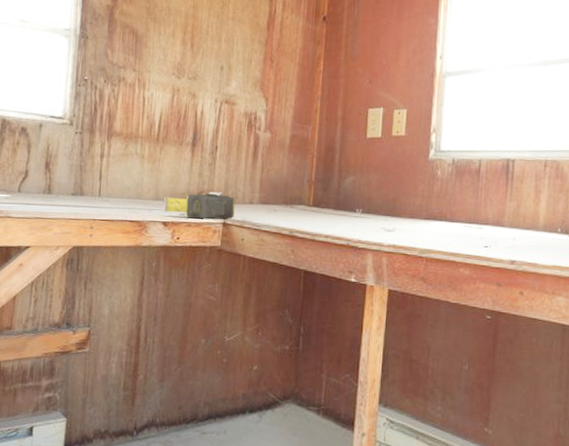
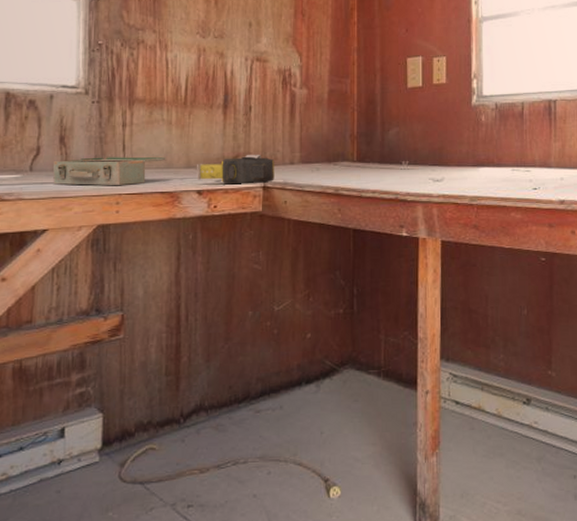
toolbox: none [37,183,138,212] -> present [52,157,167,186]

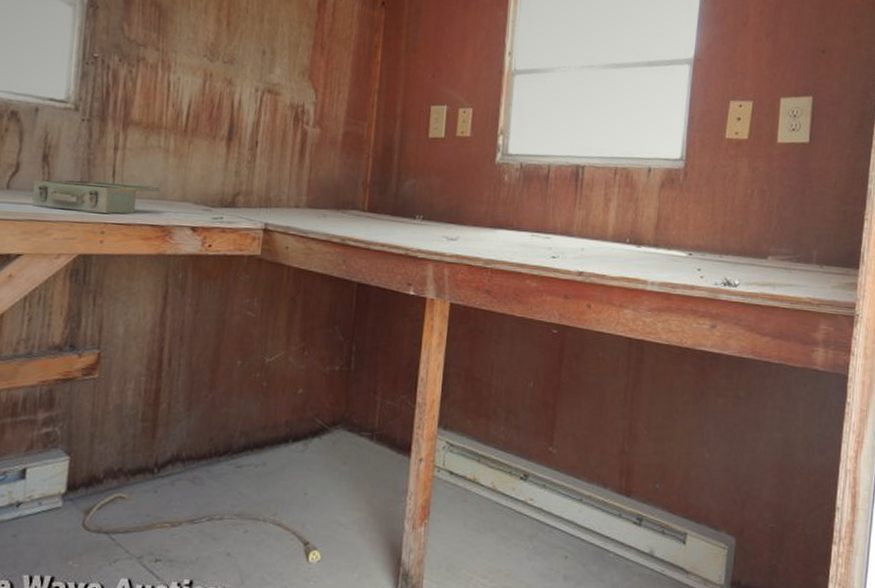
tape measure: present [197,155,275,185] -> none [192,193,279,226]

